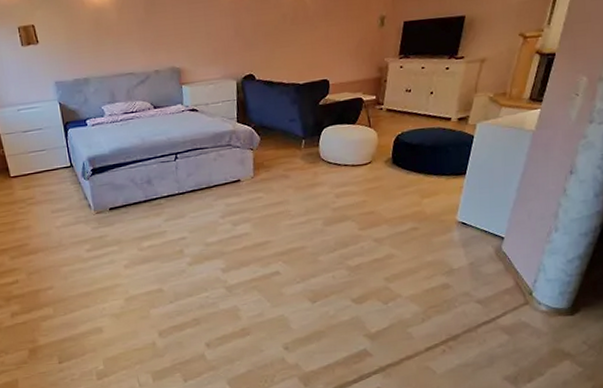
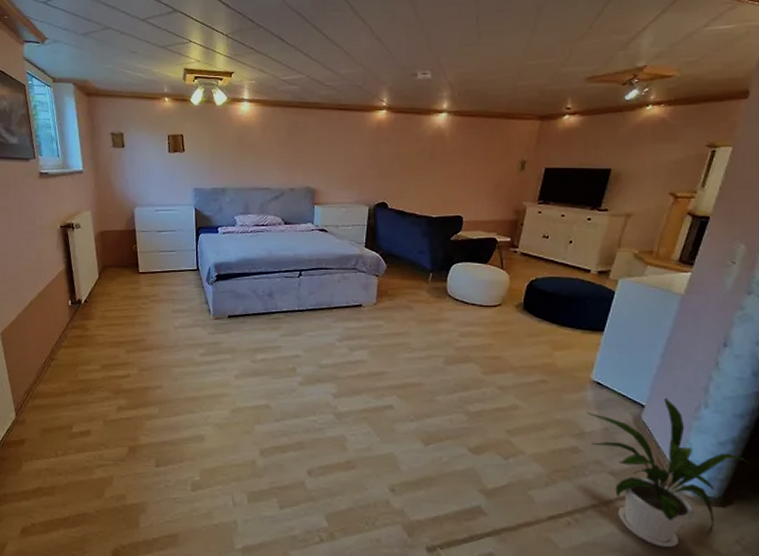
house plant: none [454,227,594,358] -> present [586,397,751,548]

